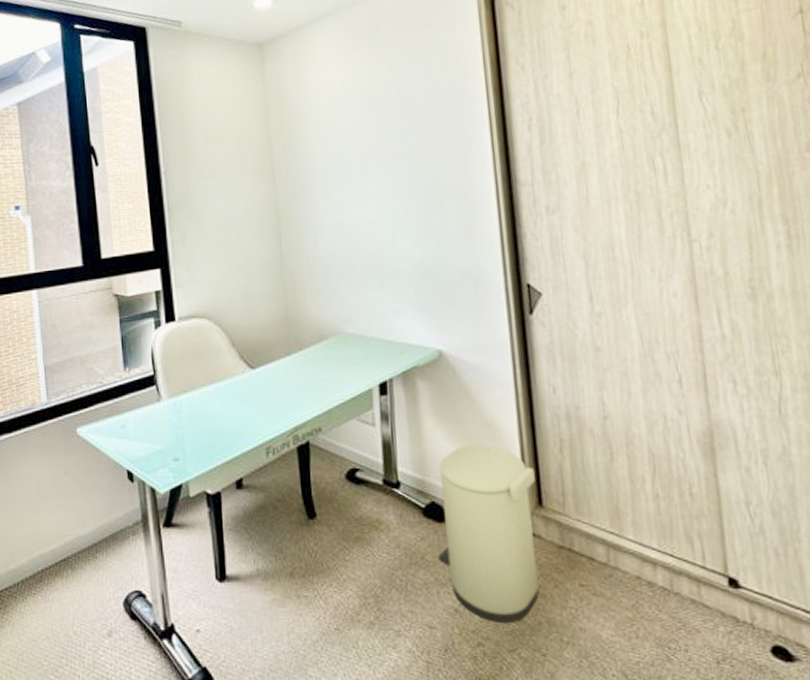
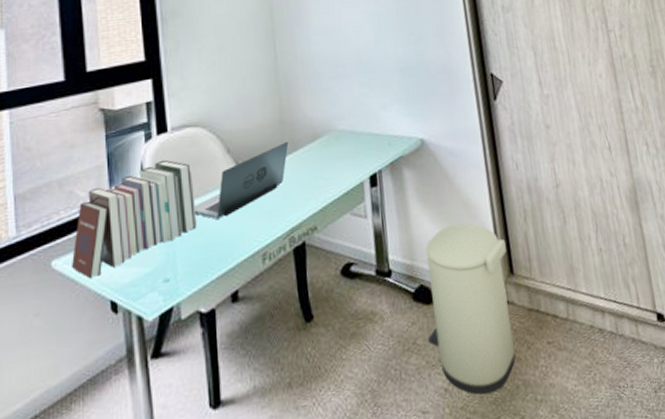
books: none [93,347,204,449] -> present [72,159,197,279]
laptop: none [201,341,294,409] -> present [195,142,289,219]

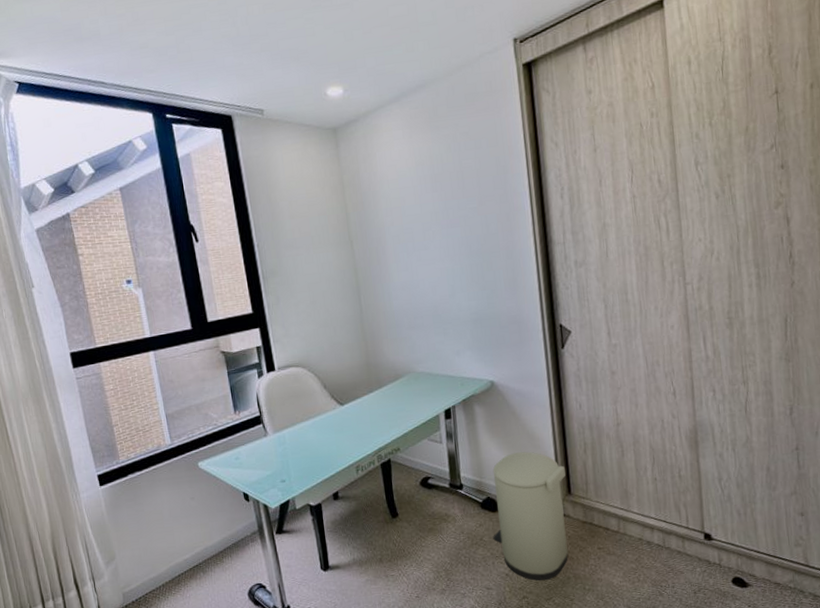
books: present [72,159,197,279] -> none [212,392,303,477]
laptop: present [195,142,289,219] -> none [301,381,375,439]

